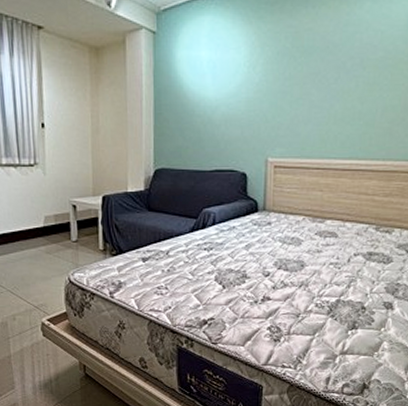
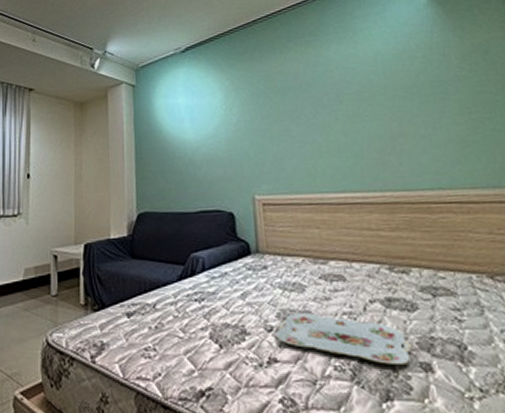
serving tray: none [272,263,381,303] -> present [276,313,413,364]

